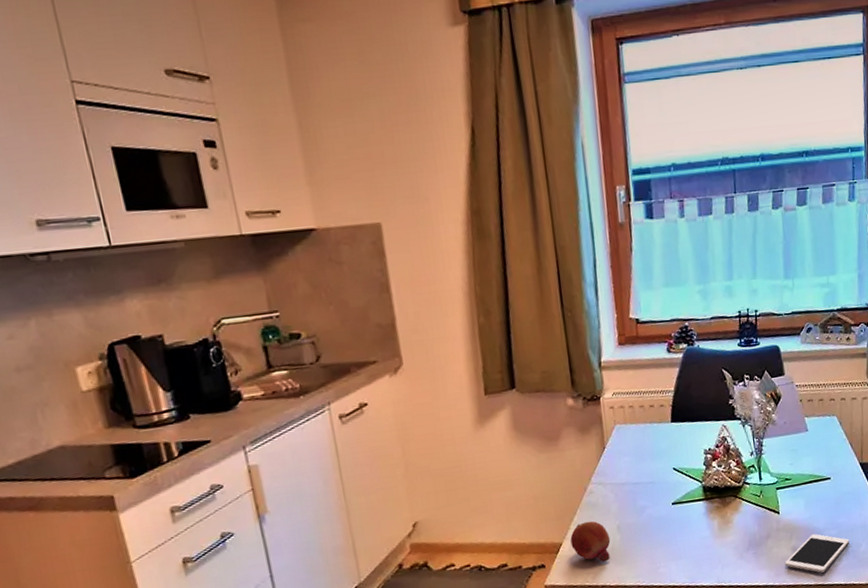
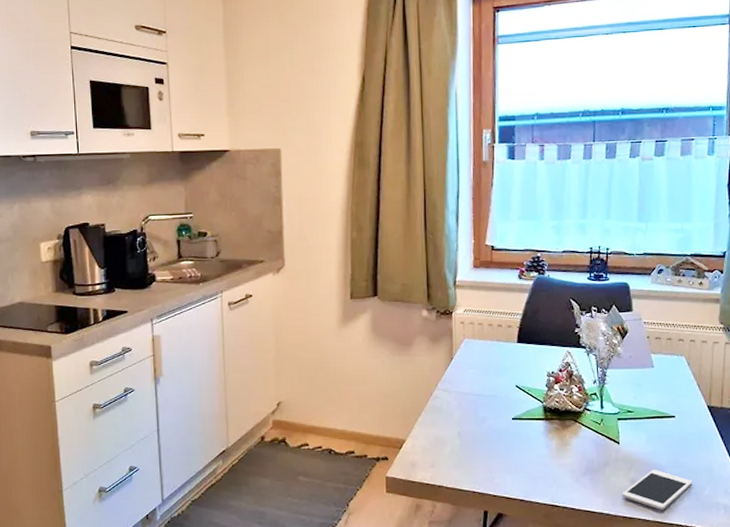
fruit: present [570,521,611,563] -> none [413,423,451,464]

